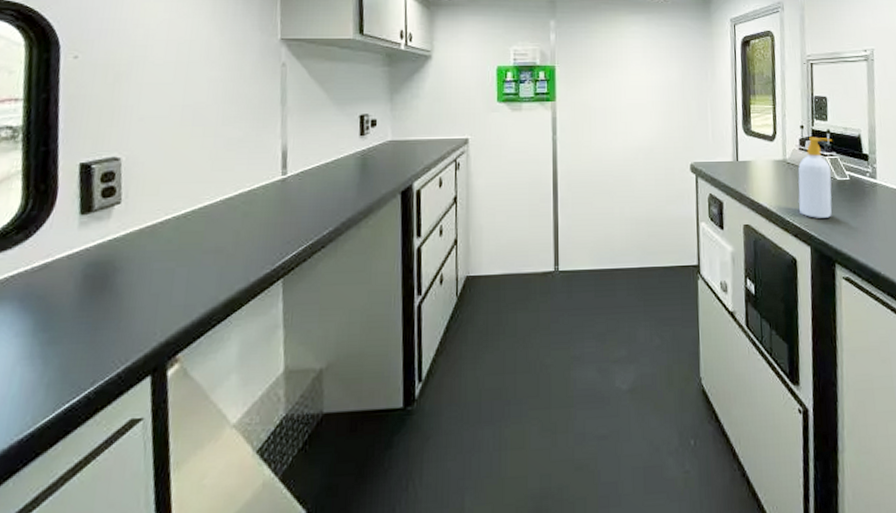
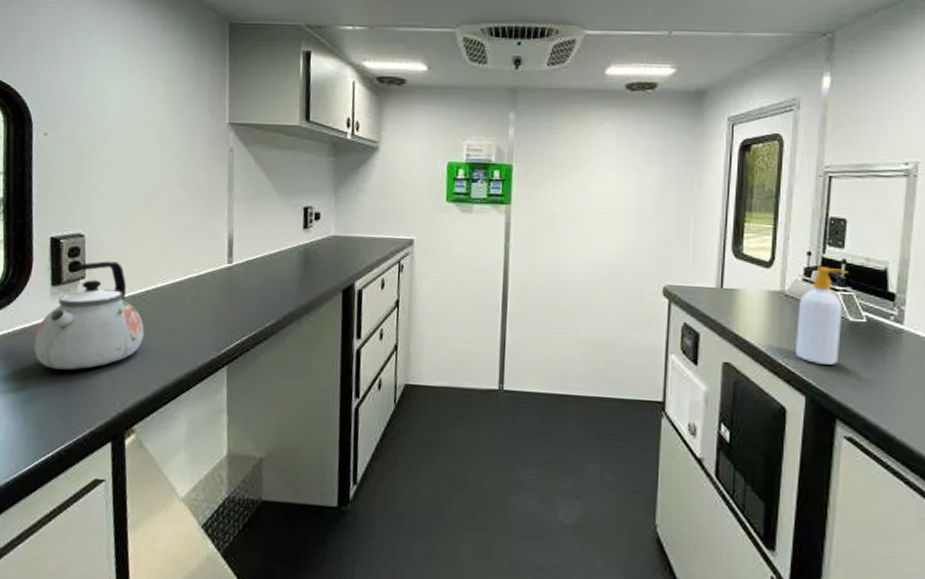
kettle: none [57,183,190,304] -> present [33,261,144,370]

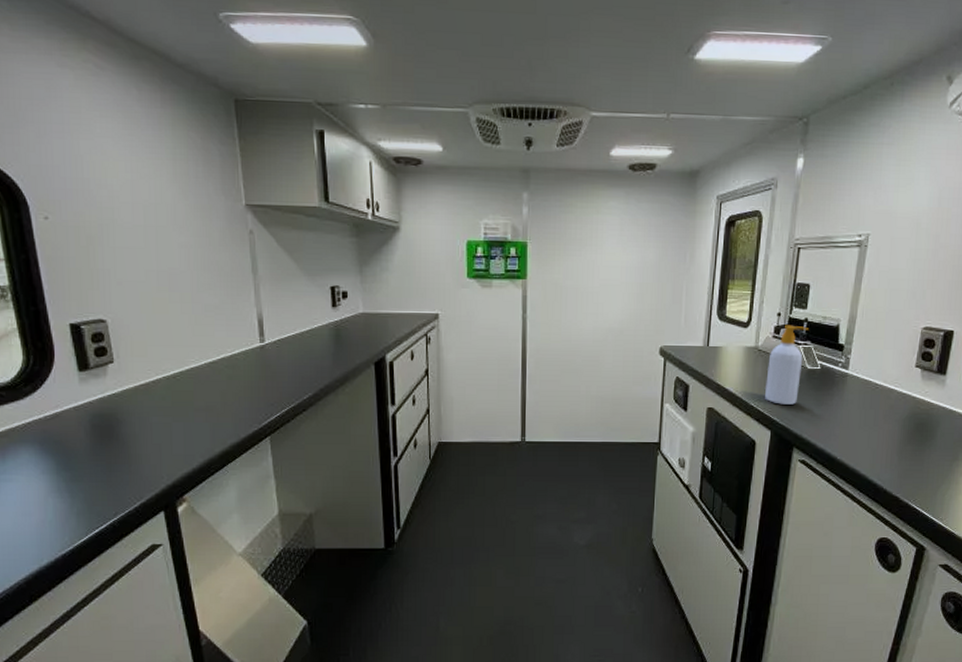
kettle: present [33,261,144,370] -> none [69,345,183,450]

